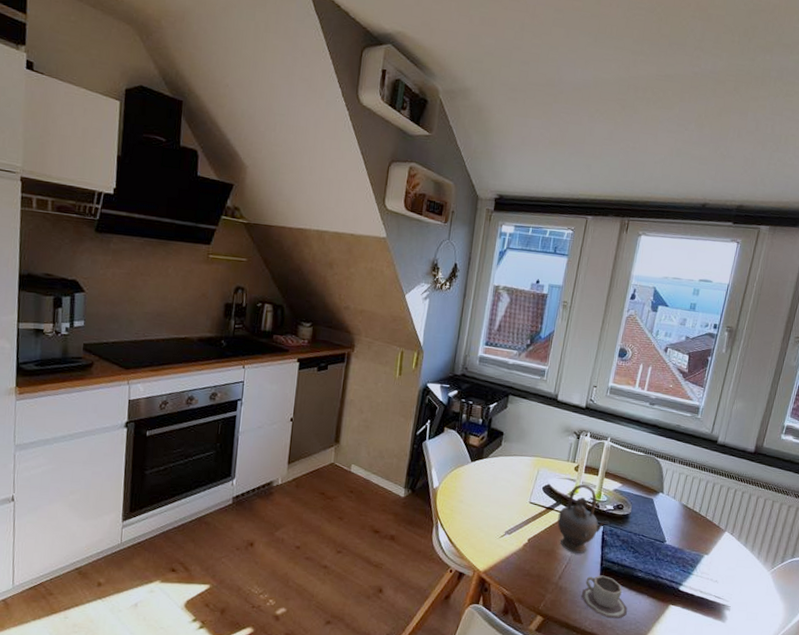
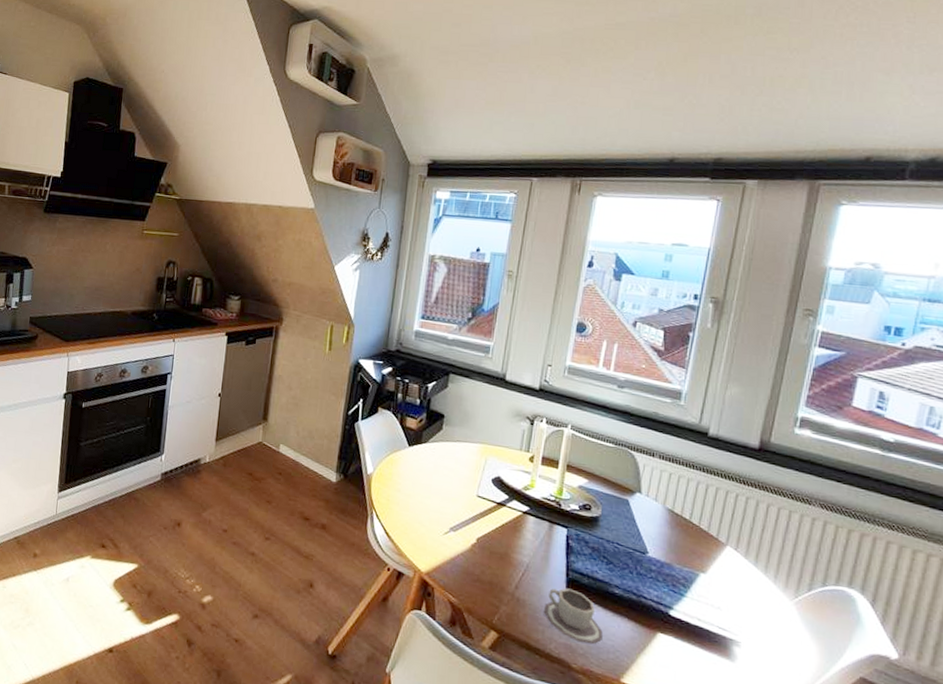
teapot: present [557,484,609,554] -> none [511,477,574,560]

